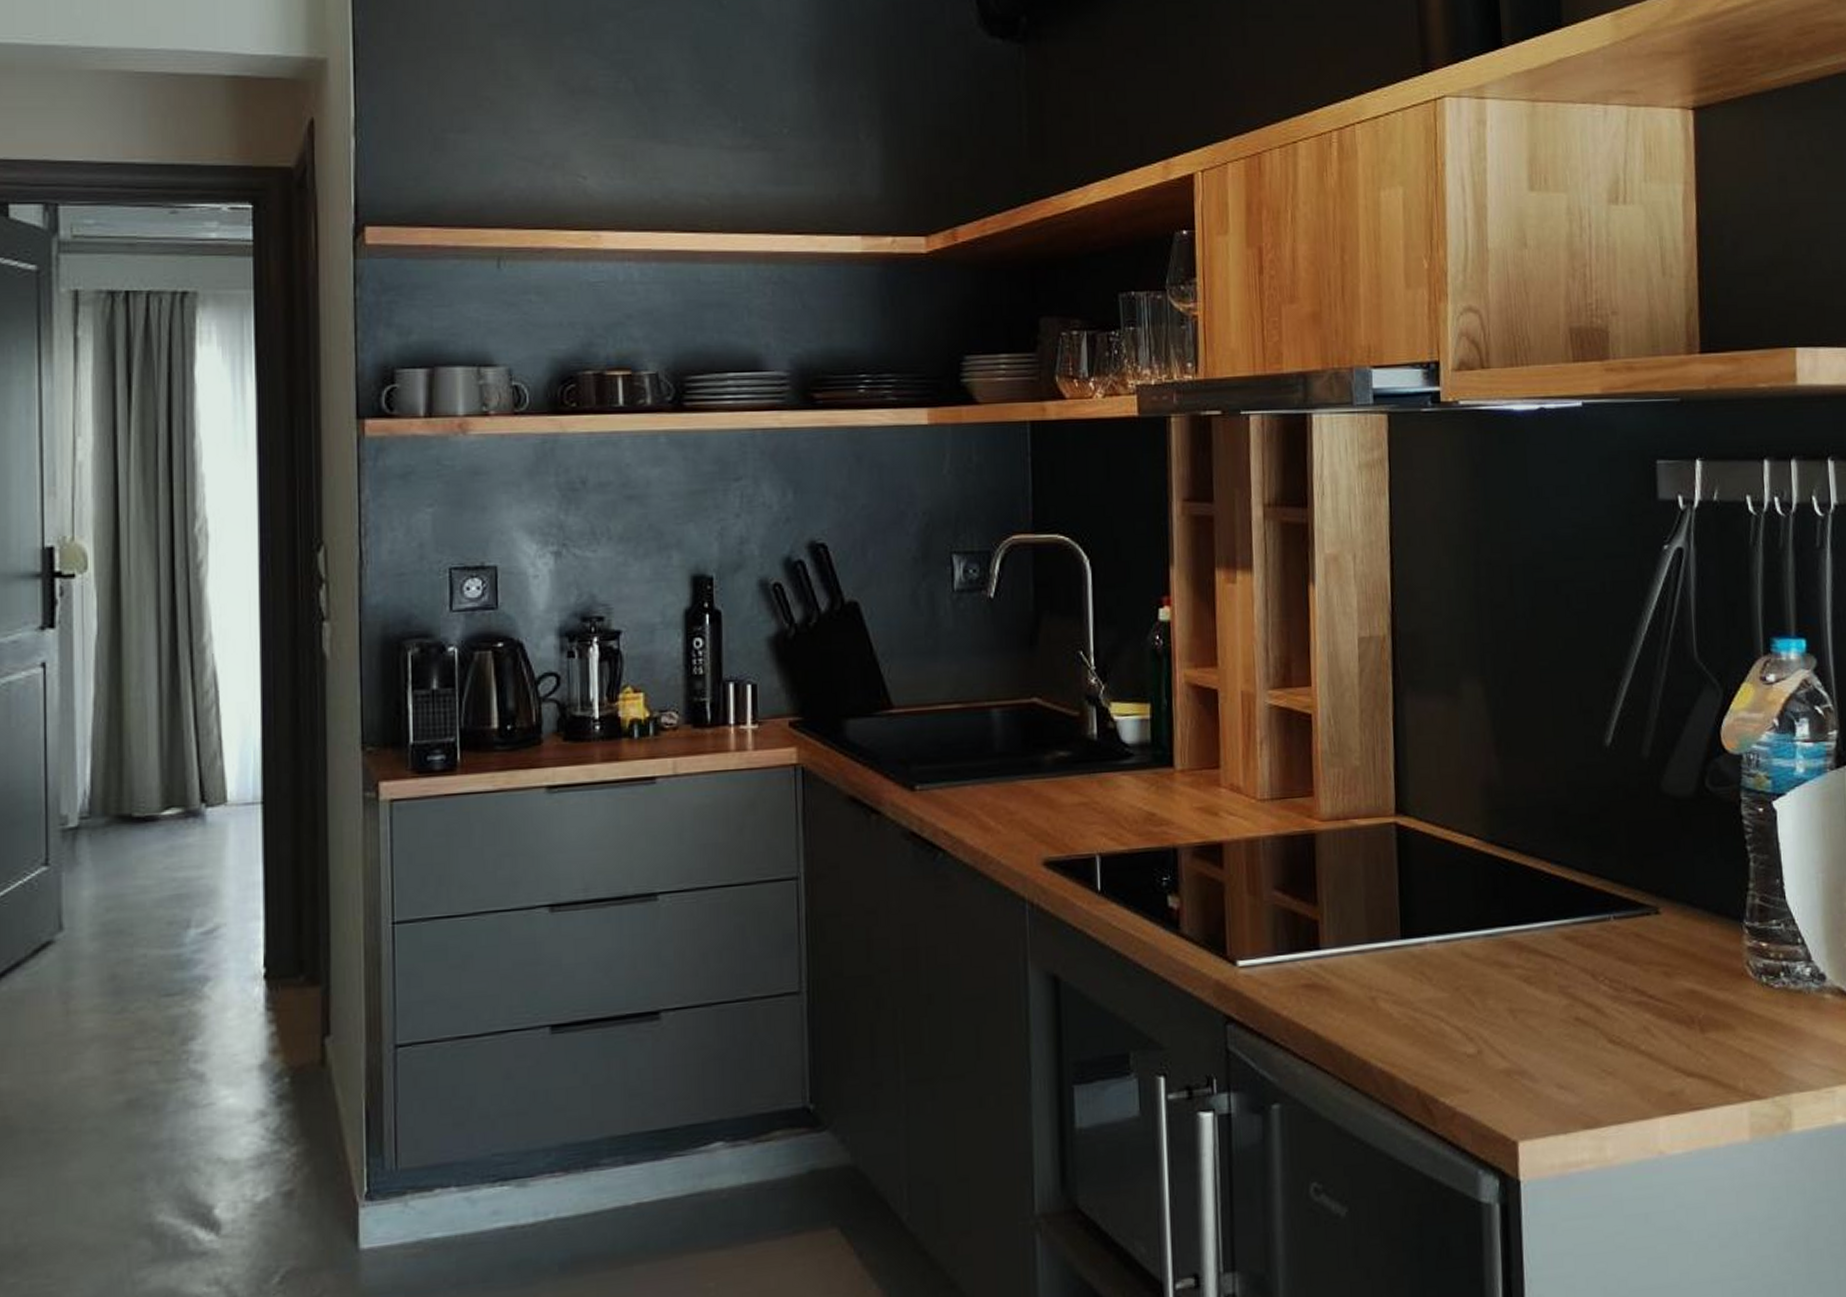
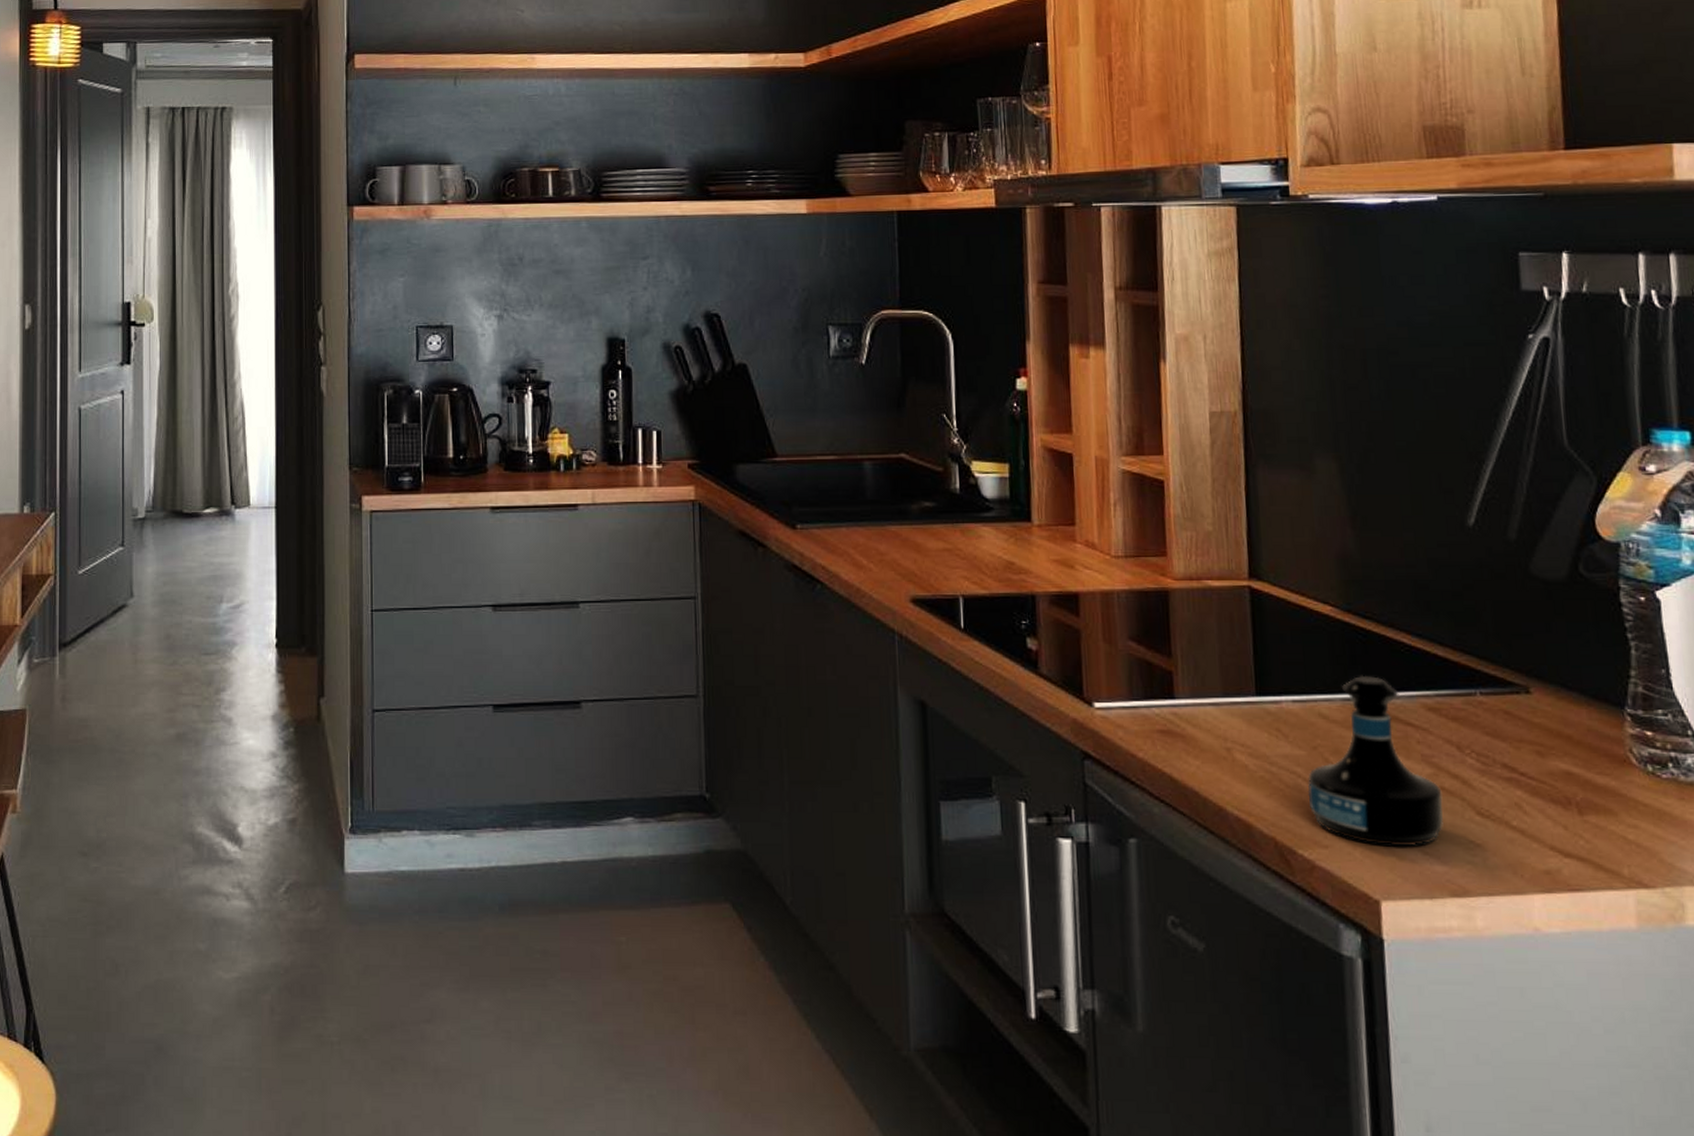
tequila bottle: none [1450,908,1578,1084] -> present [1307,675,1443,847]

